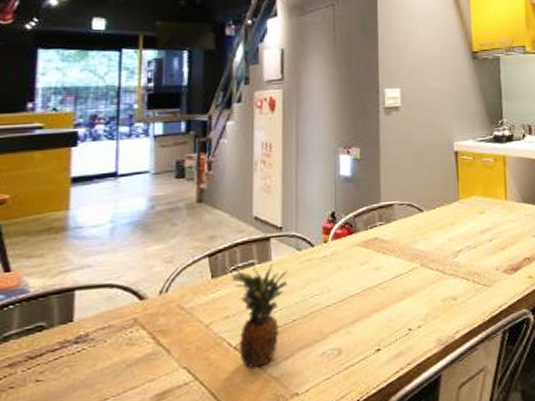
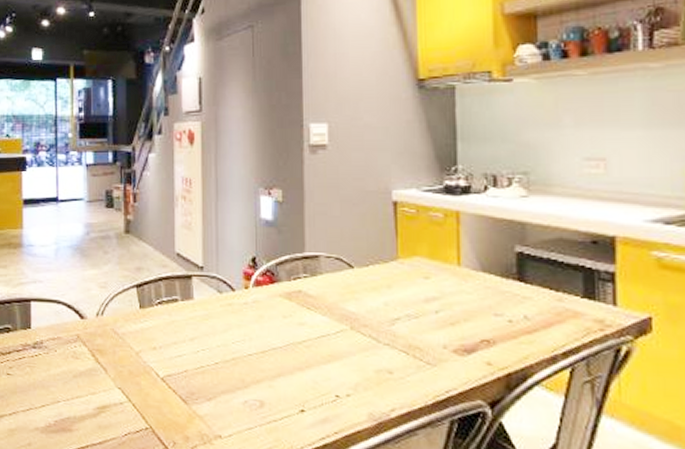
fruit: present [231,264,288,368] -> none [157,303,210,403]

